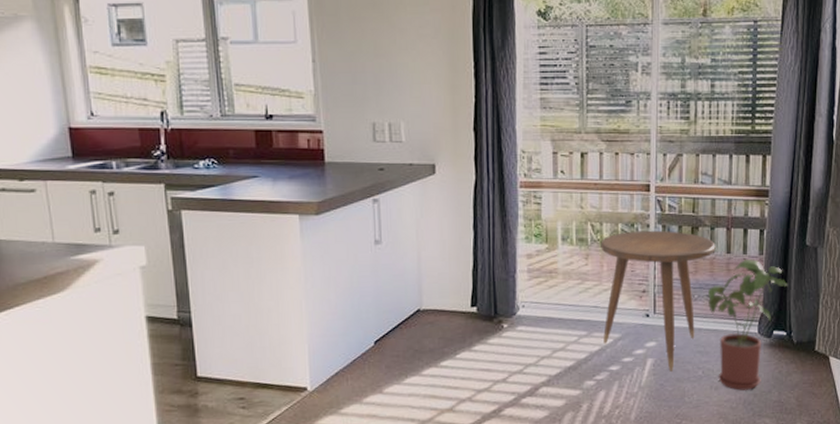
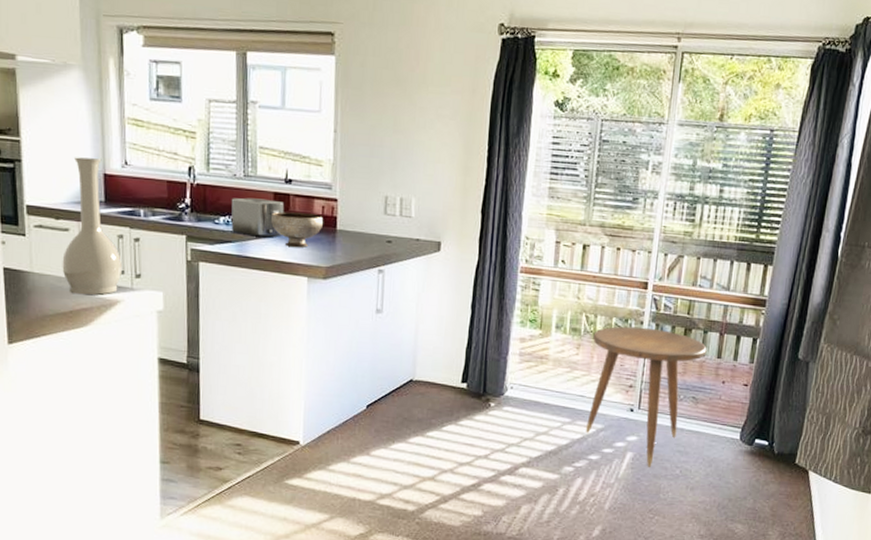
vase: none [30,112,99,258] -> present [62,157,123,295]
toaster: none [209,138,268,178] -> present [231,197,285,238]
bowl: none [255,148,310,184] -> present [271,211,323,247]
house plant: present [708,259,788,391] -> none [693,366,775,494]

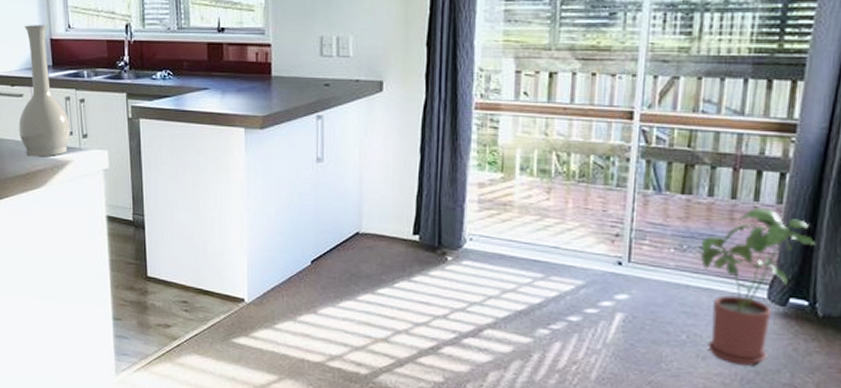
toaster: present [231,197,285,238] -> none [166,50,219,90]
bowl: present [271,211,323,247] -> none [206,62,257,97]
side table: present [586,326,707,467] -> none [563,164,716,331]
house plant: none [693,366,775,494] -> present [701,208,816,366]

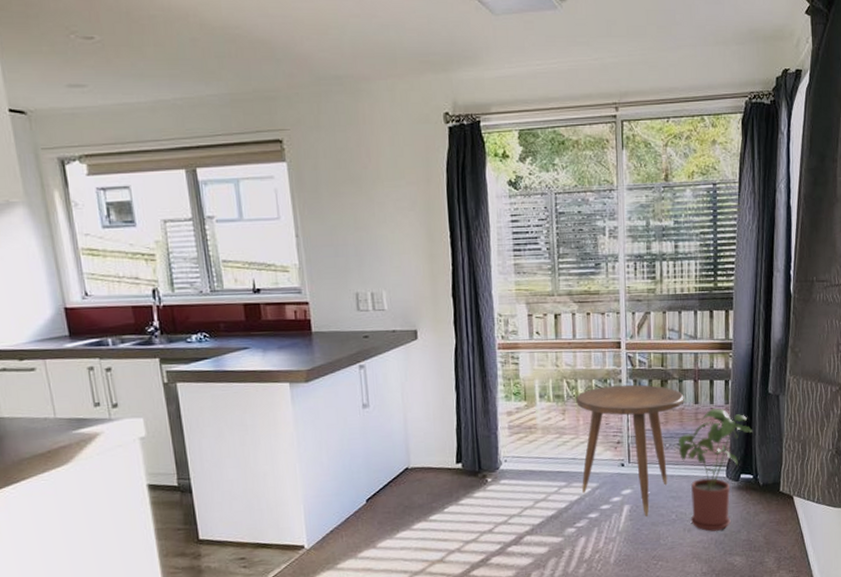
vase: present [18,25,71,157] -> none [31,293,98,433]
side table: none [563,164,716,331] -> present [576,384,684,517]

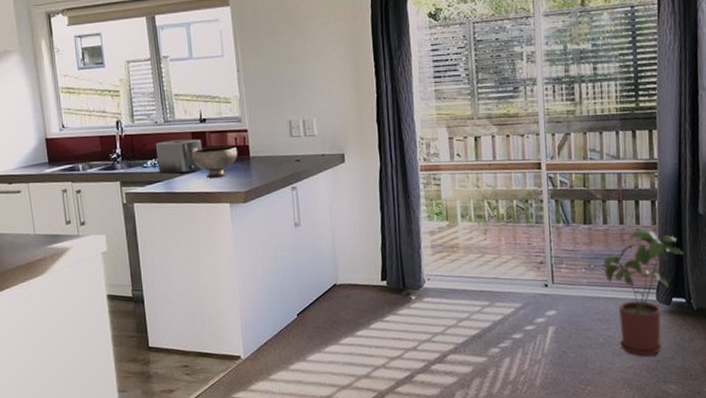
toaster: none [200,311,258,350] -> present [155,139,203,174]
bowl: none [244,319,297,355] -> present [192,146,237,178]
side table: present [576,384,684,517] -> none [497,205,609,339]

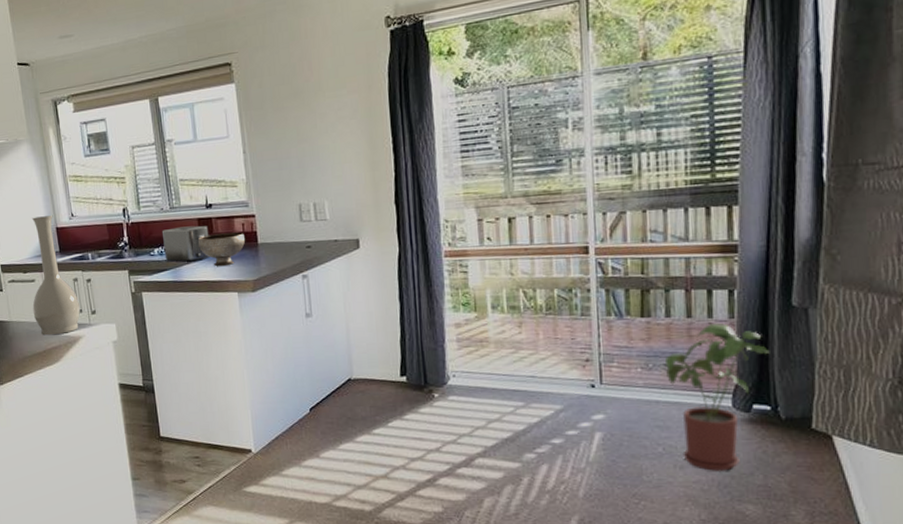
vase: none [17,126,69,248] -> present [32,215,81,336]

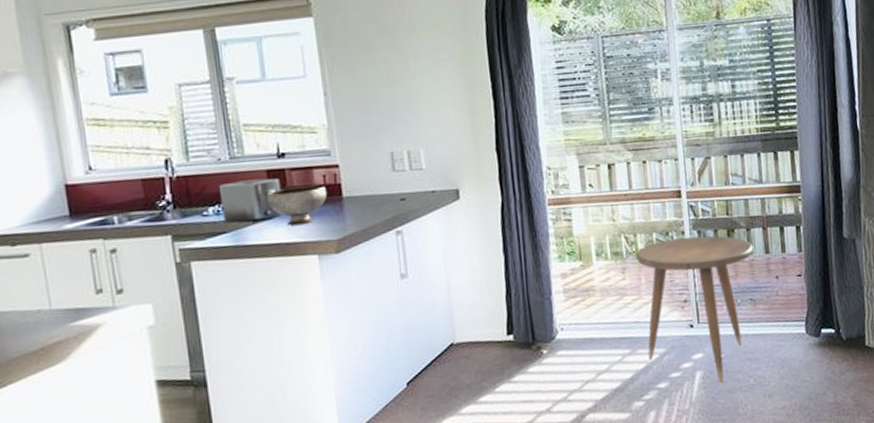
vase: present [32,215,81,336] -> none [24,169,100,328]
side table: none [535,294,672,447] -> present [636,235,754,383]
house plant: present [665,323,770,471] -> none [751,257,831,396]

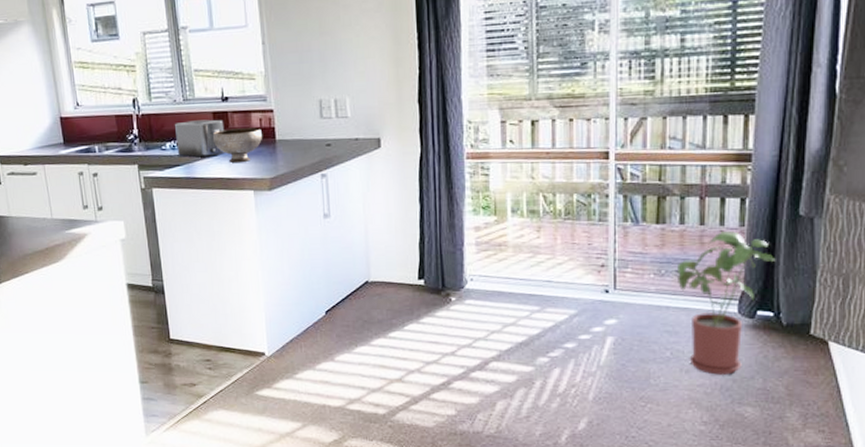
side table: present [636,235,754,383] -> none [554,200,686,351]
house plant: none [751,257,831,396] -> present [678,231,776,375]

